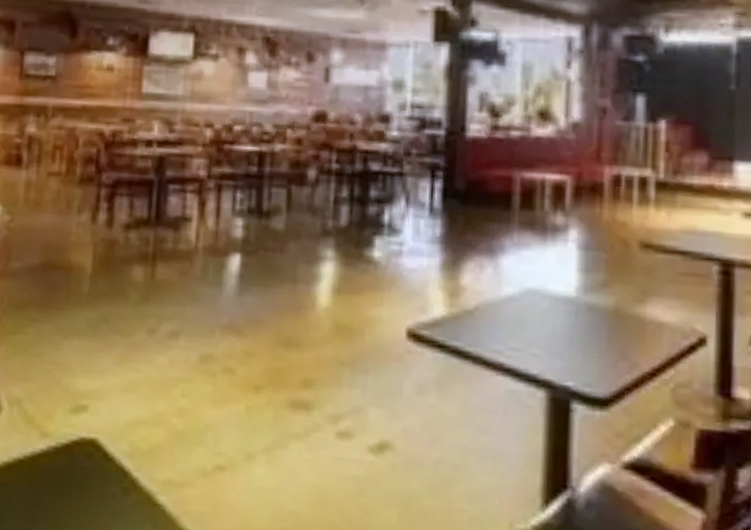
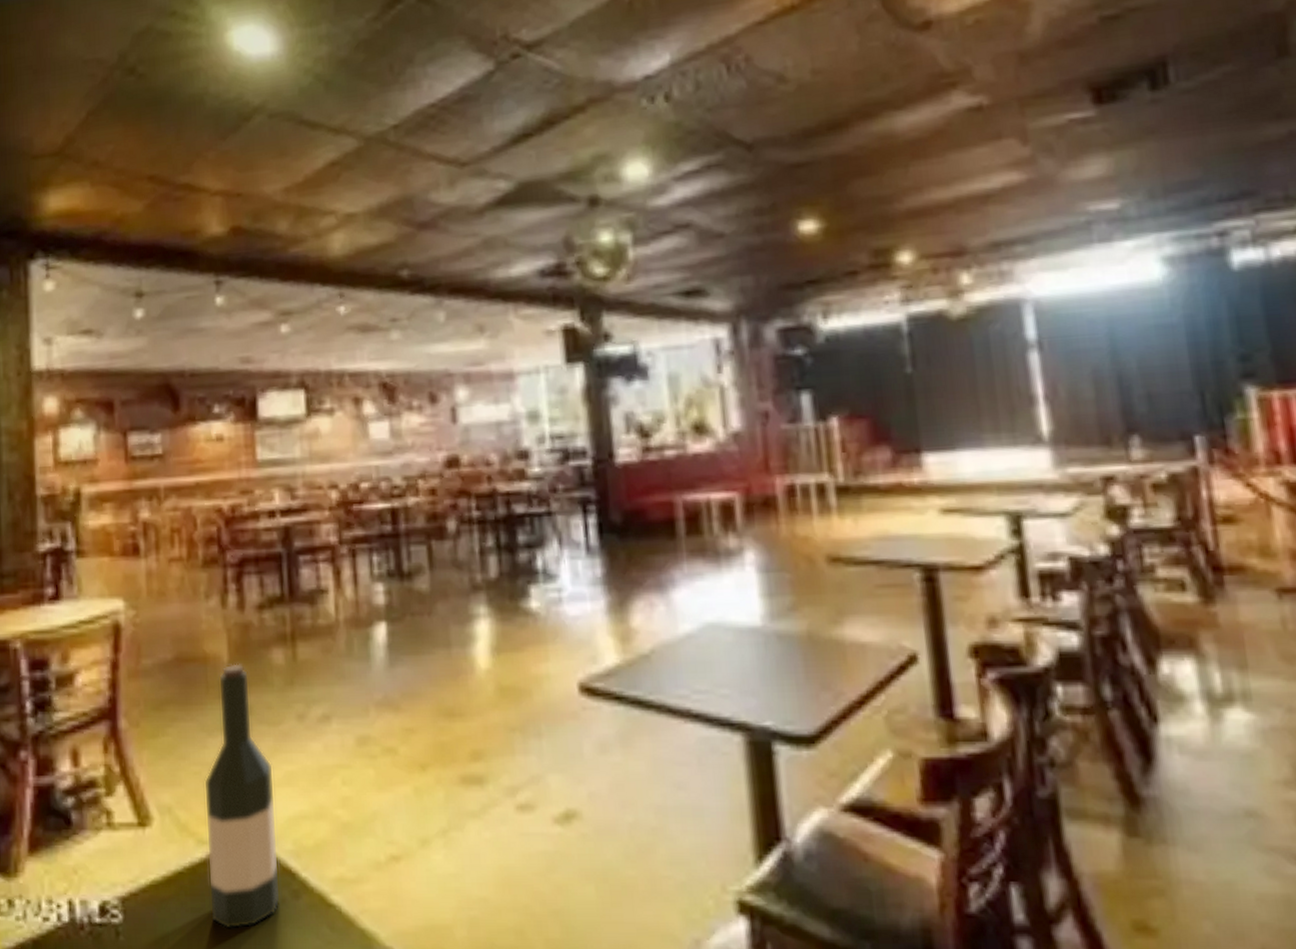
wine bottle: none [44,275,120,518] -> present [204,663,280,929]

